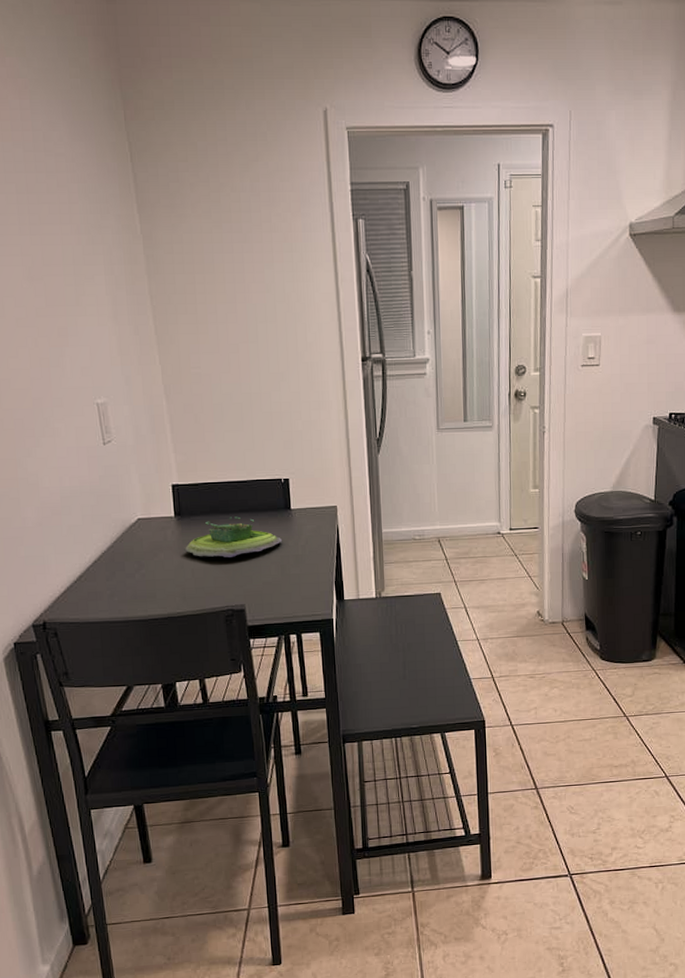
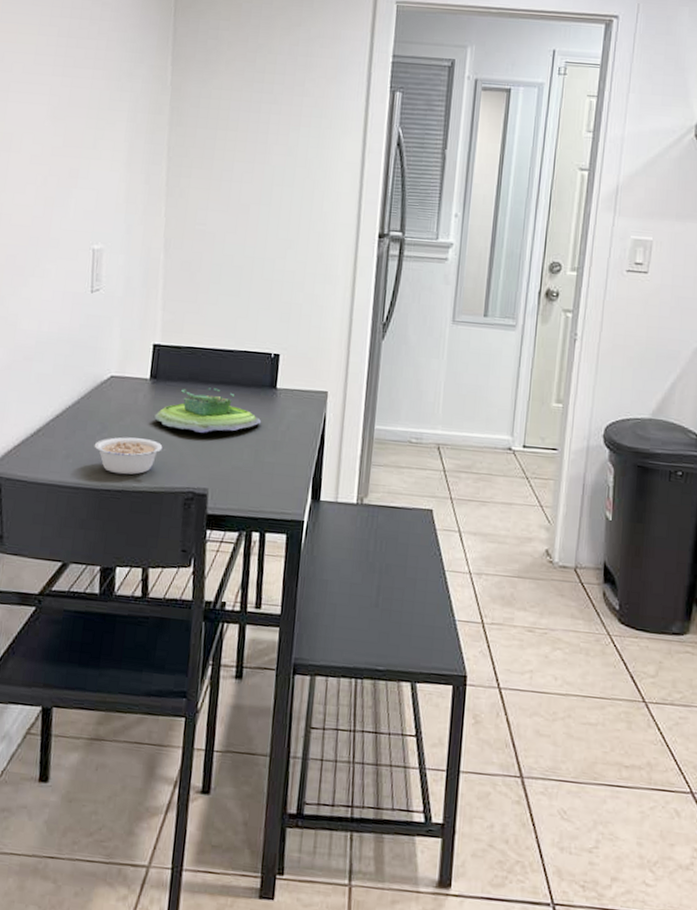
legume: none [135,570,200,604] -> present [94,437,165,475]

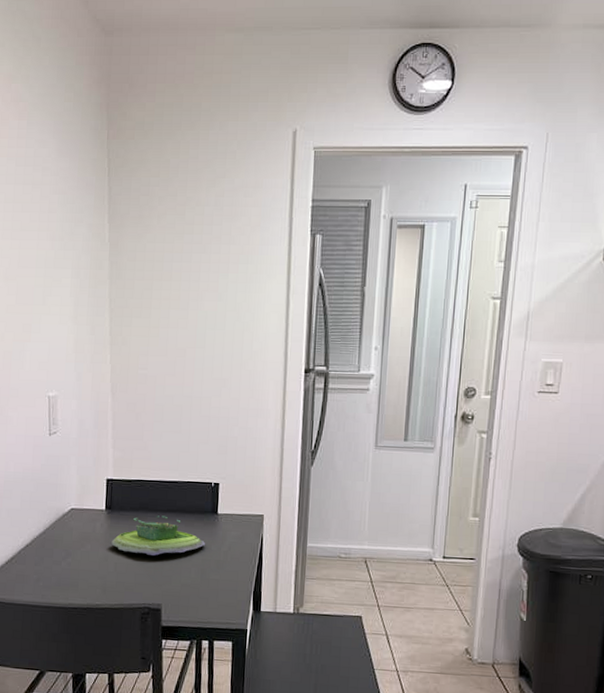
legume: present [94,437,165,475] -> none [60,561,122,594]

